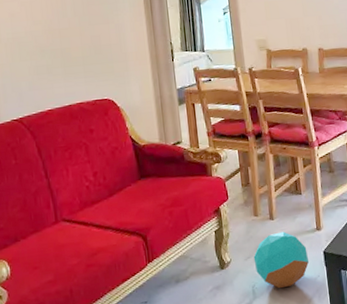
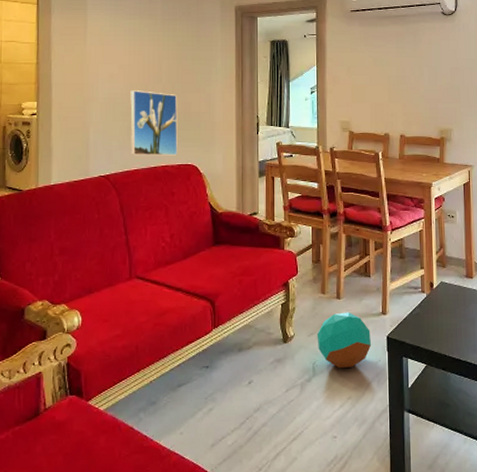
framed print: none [35,27,92,95] -> present [130,90,178,156]

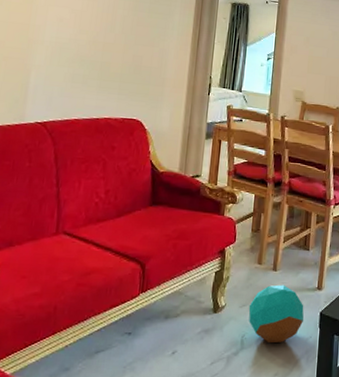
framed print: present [130,90,178,156] -> none [72,37,129,109]

